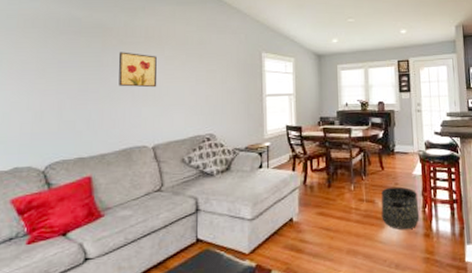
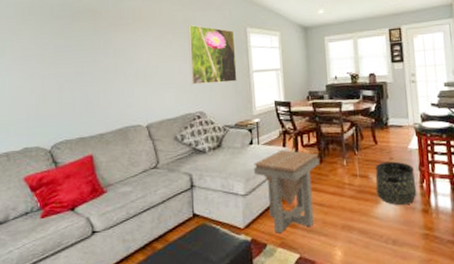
wall art: present [118,52,157,88] -> none [109,34,147,68]
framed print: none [202,46,250,106] -> present [188,24,237,85]
side table: none [262,174,328,259] -> present [254,150,320,233]

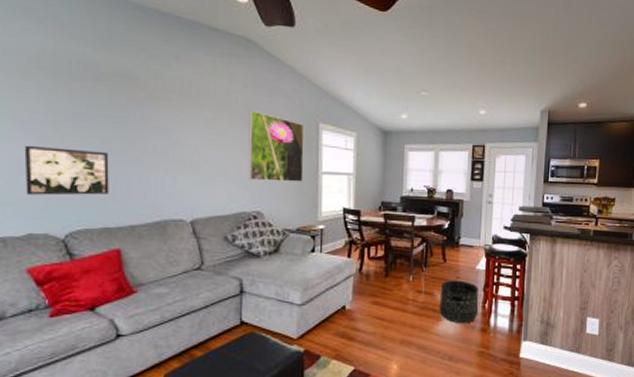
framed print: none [21,74,83,116] -> present [24,145,109,196]
side table: present [254,150,320,233] -> none [314,261,385,345]

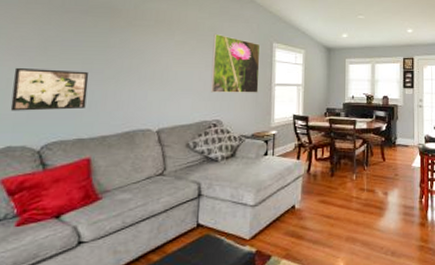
basket: present [439,280,479,324] -> none [381,177,417,219]

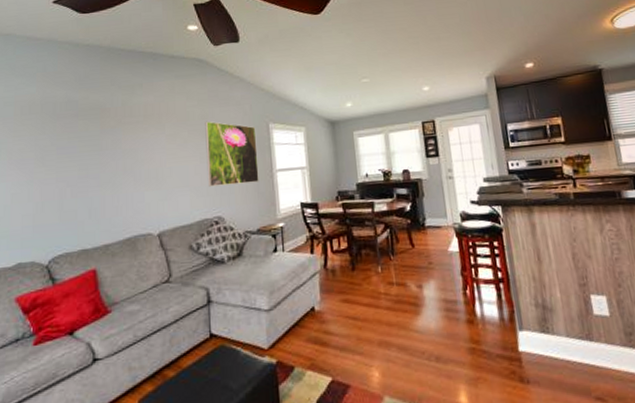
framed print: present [10,67,89,111] -> none [17,178,86,226]

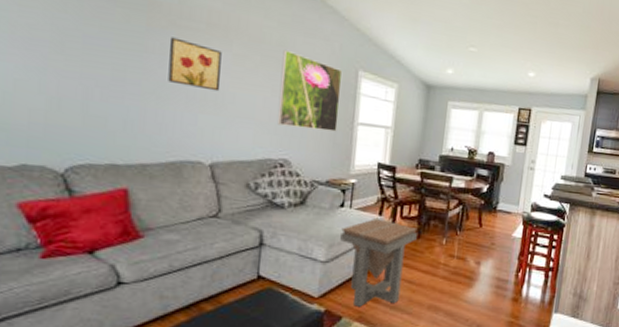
wall art: none [118,133,159,171] -> present [168,37,222,92]
side table: none [278,257,352,354] -> present [340,219,418,307]

